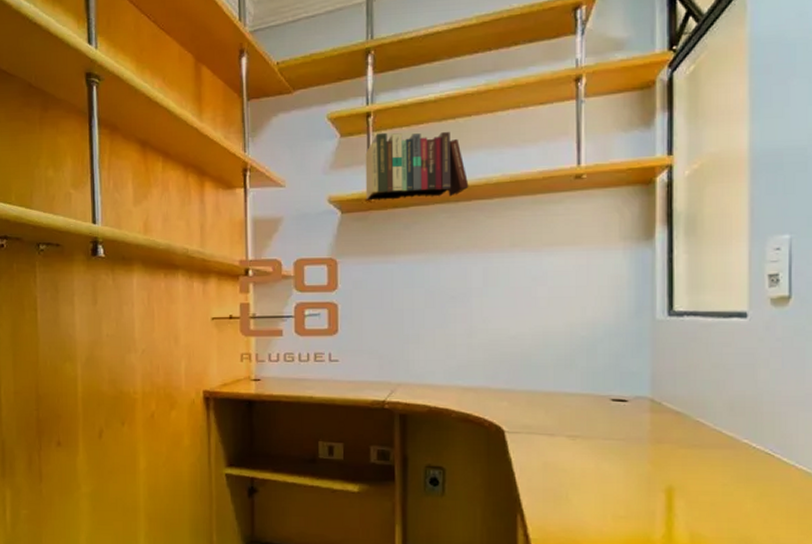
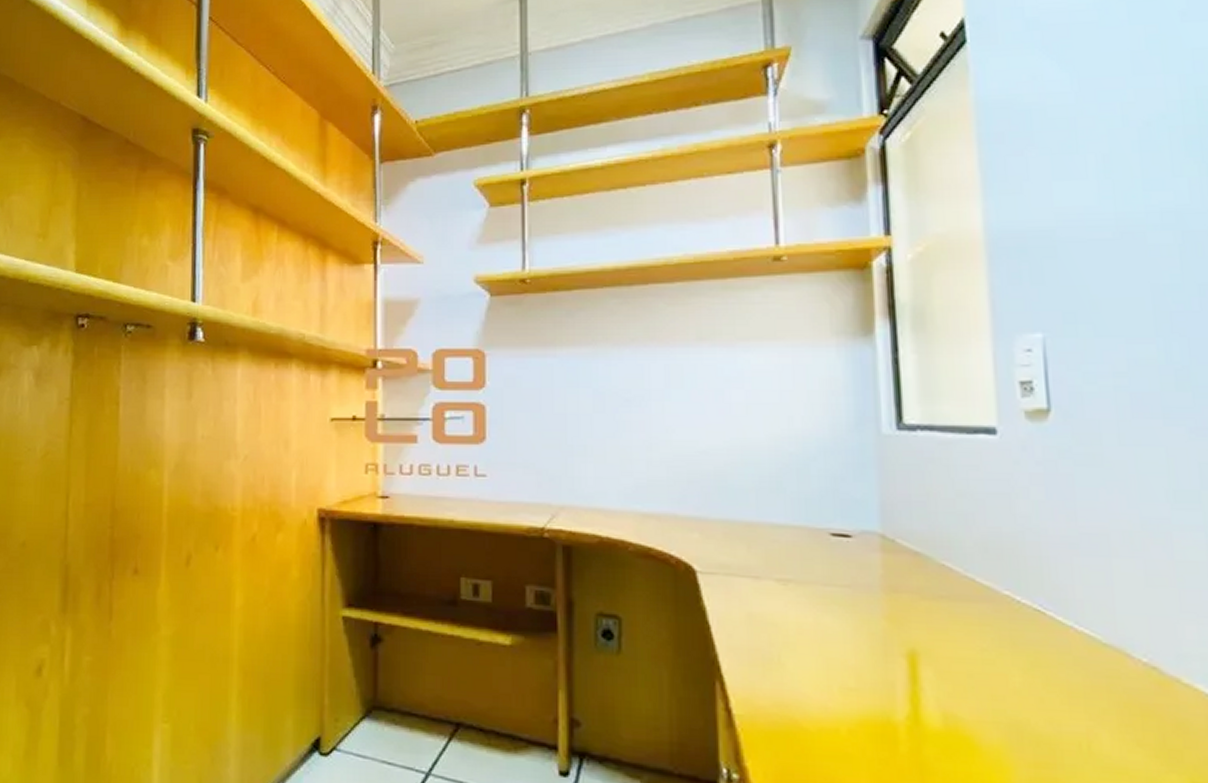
books: present [365,132,469,201] -> none [519,202,645,282]

